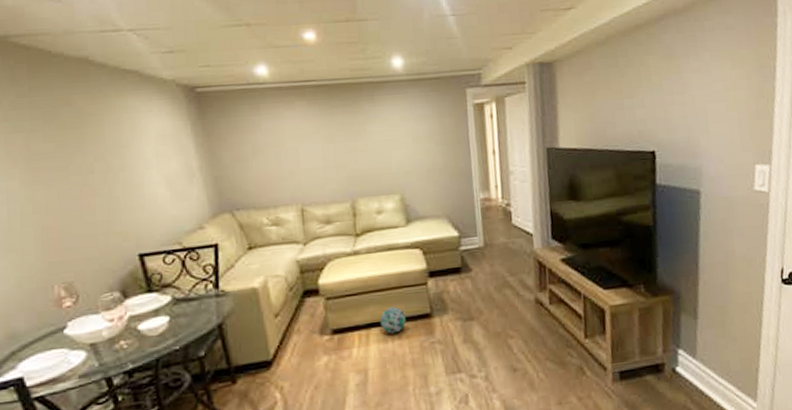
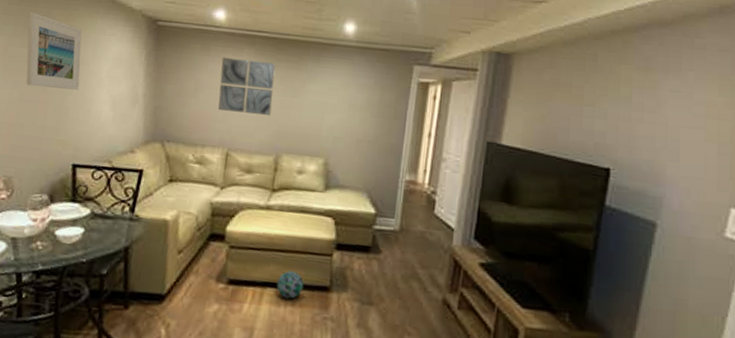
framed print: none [44,101,126,183] -> present [26,11,82,90]
wall art: none [274,111,337,169] -> present [218,57,276,116]

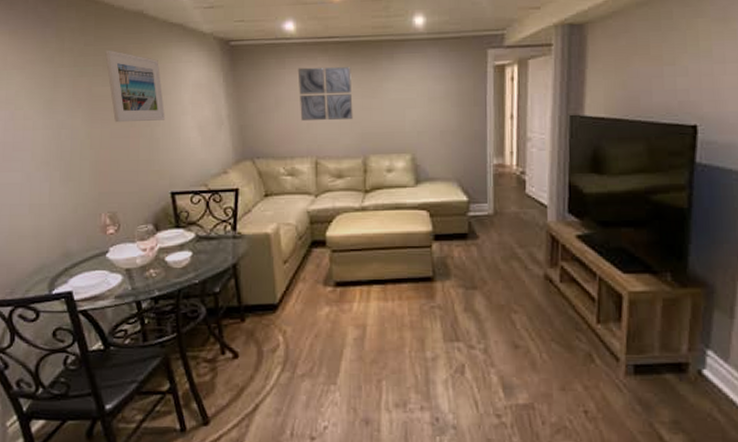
decorative ball: present [276,271,304,299] -> none [382,267,407,293]

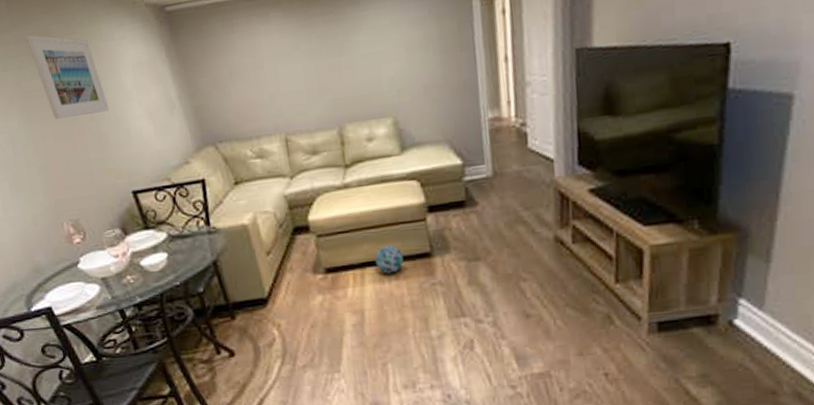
wall art: present [297,67,353,122] -> none [249,21,321,94]
decorative ball: none [382,267,407,293] -> present [375,245,404,274]

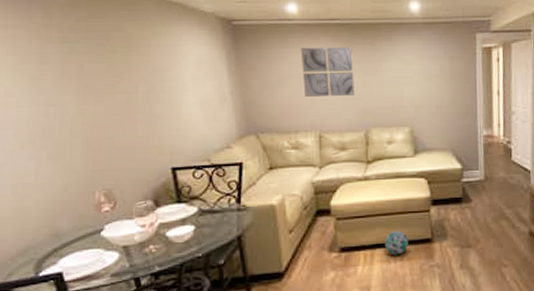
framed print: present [26,34,110,120] -> none [99,26,165,100]
wall art: none [249,21,321,94] -> present [300,47,355,98]

